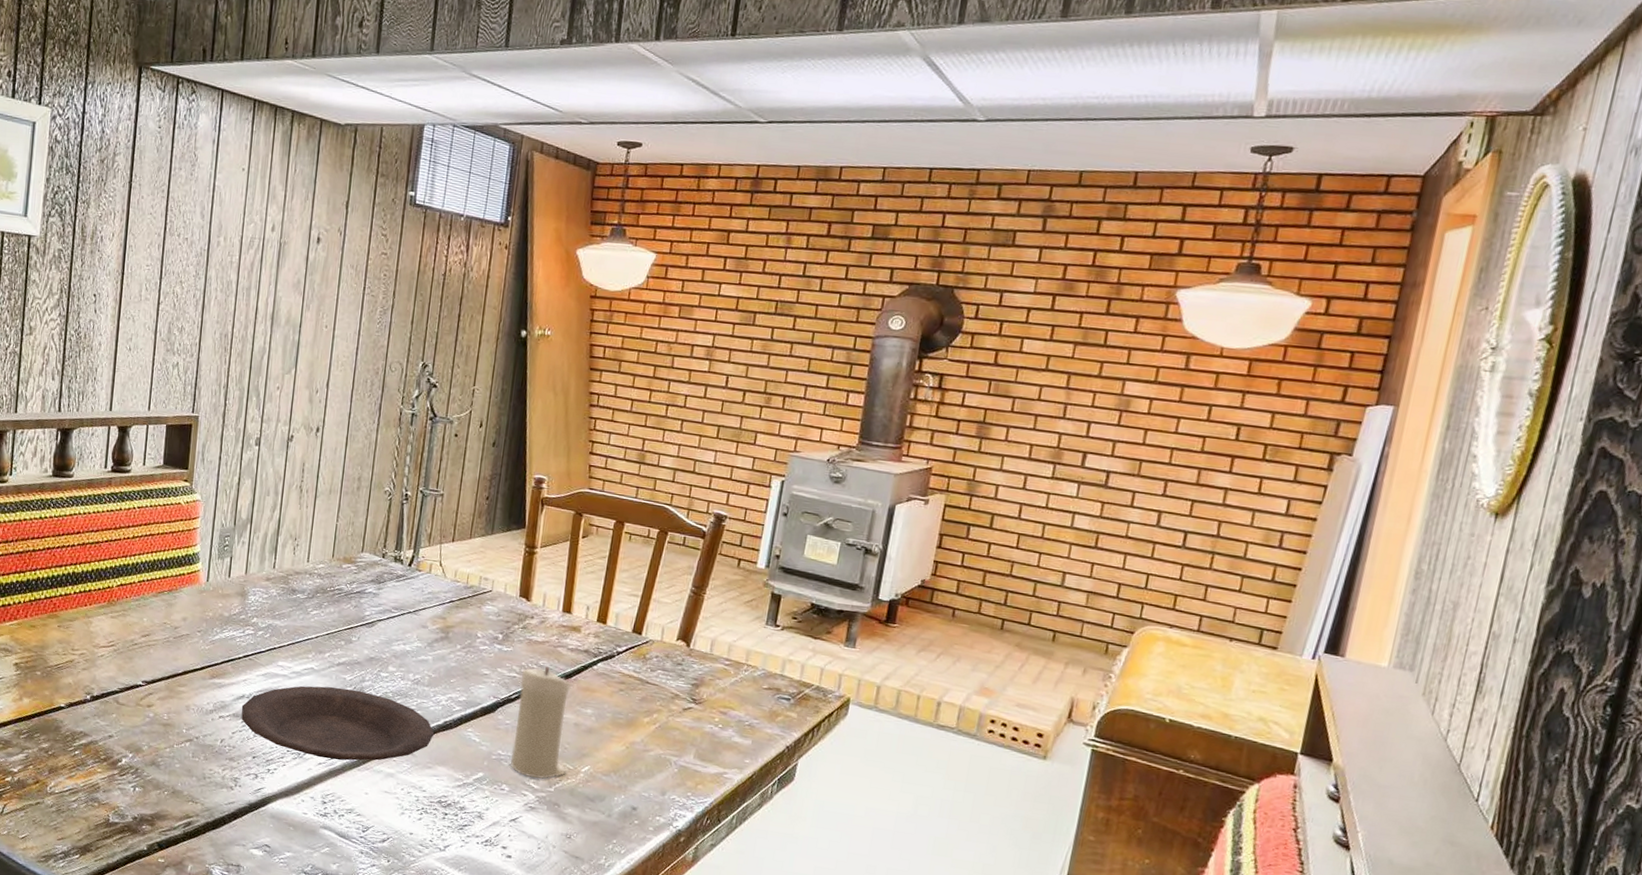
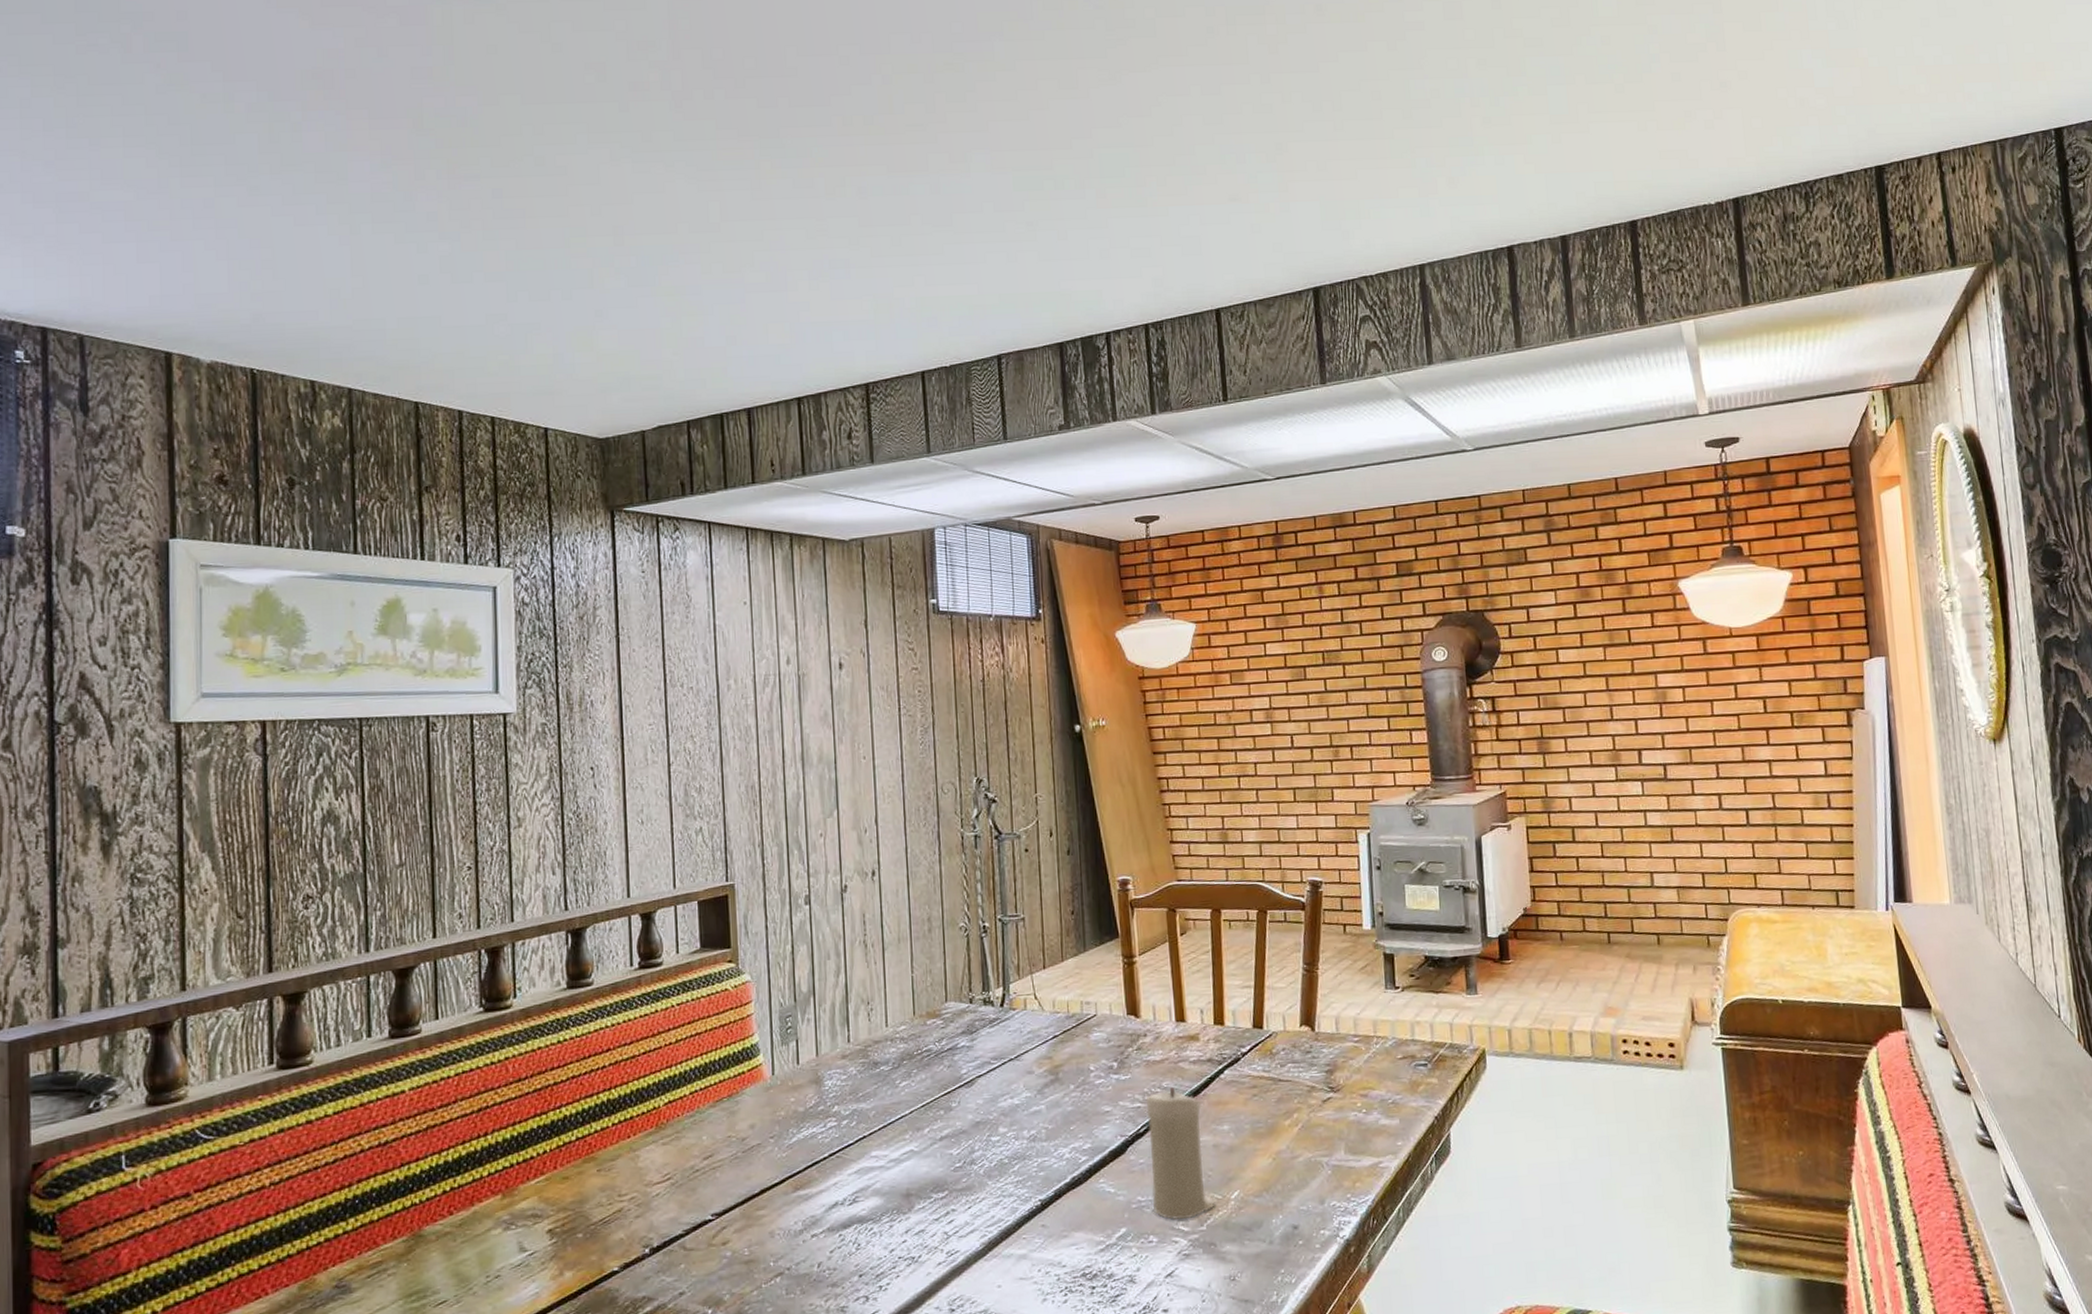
plate: present [241,685,435,761] -> none [836,1164,1064,1257]

